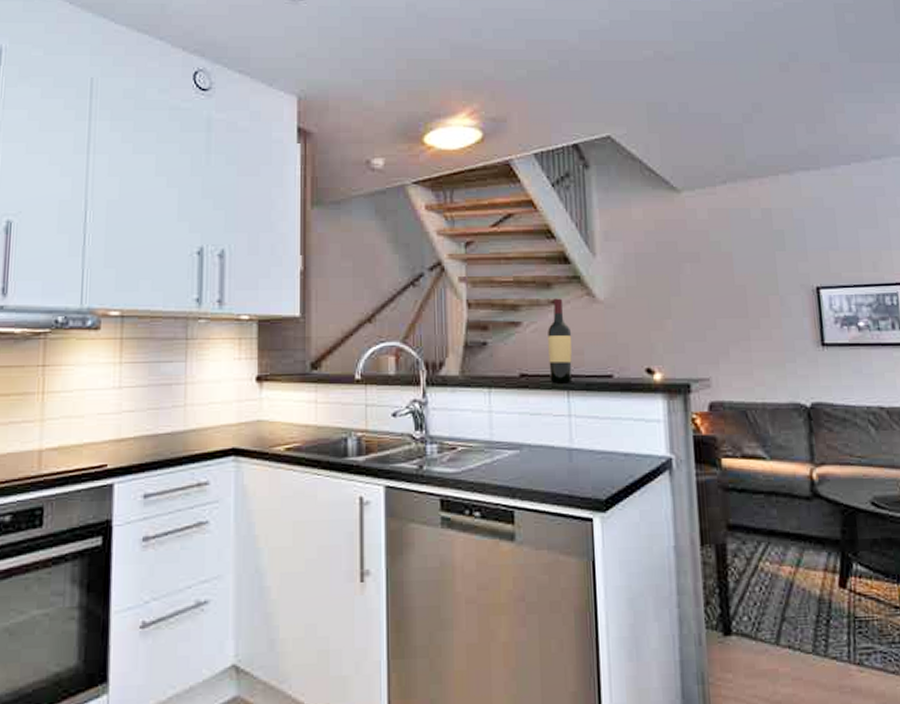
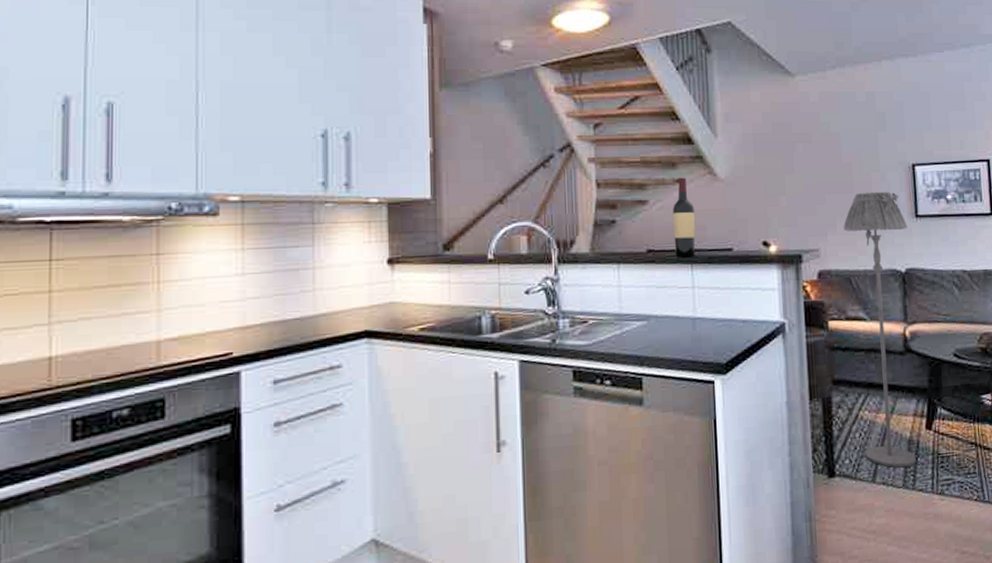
floor lamp: none [737,316,828,630] -> present [843,191,916,468]

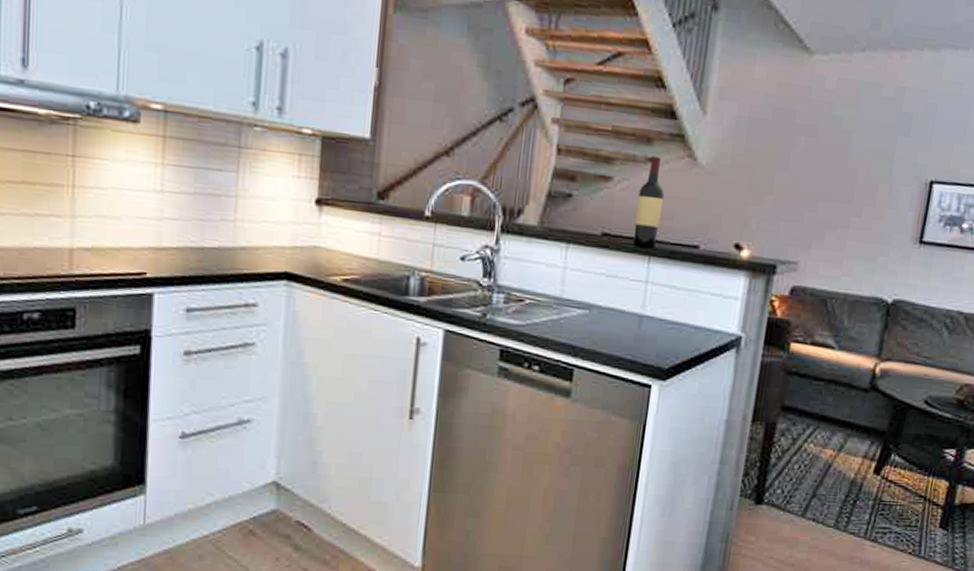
floor lamp: present [843,191,916,468] -> none [800,205,907,508]

